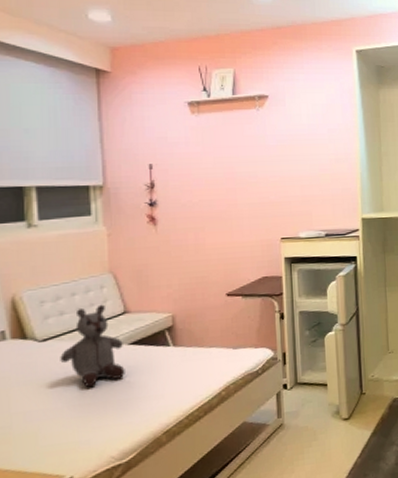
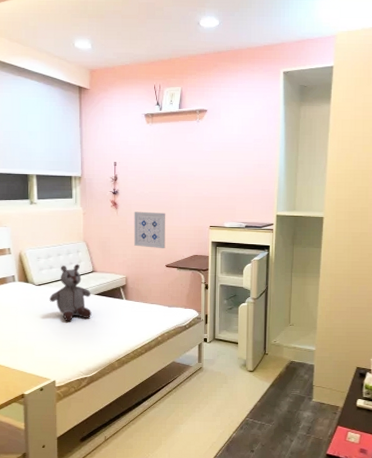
wall art: none [179,225,225,273] -> present [133,211,166,249]

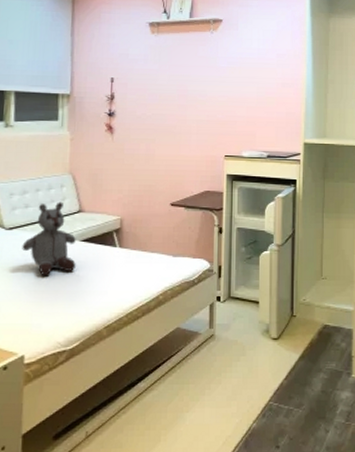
wall art: present [133,211,166,249] -> none [131,137,172,184]

